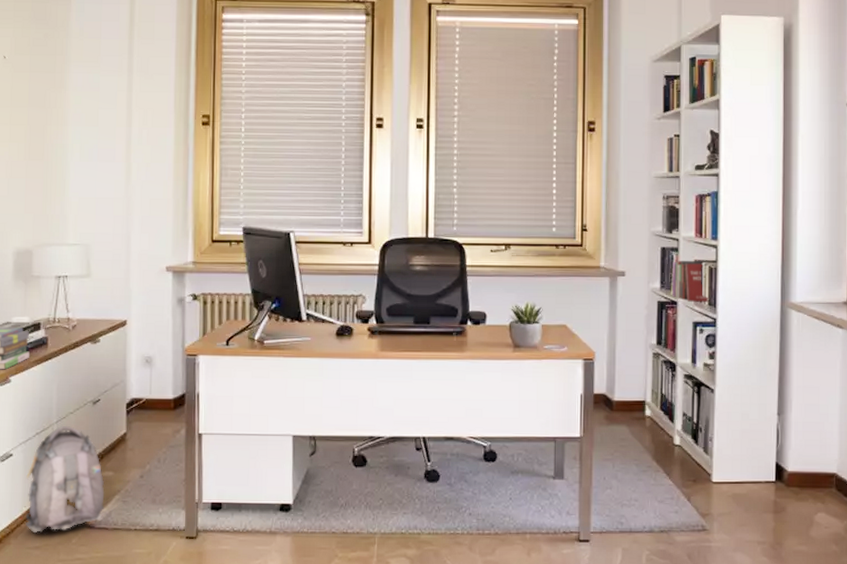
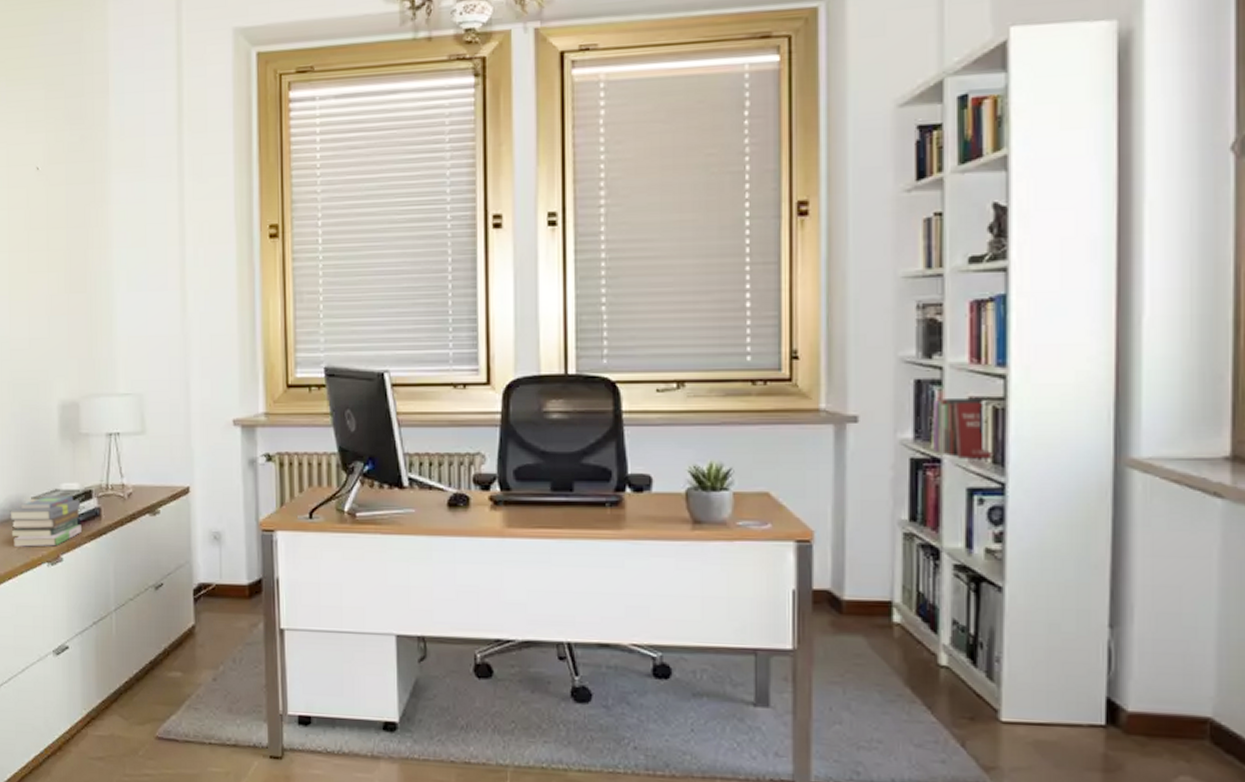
backpack: present [25,426,105,535] -> none [85,615,173,744]

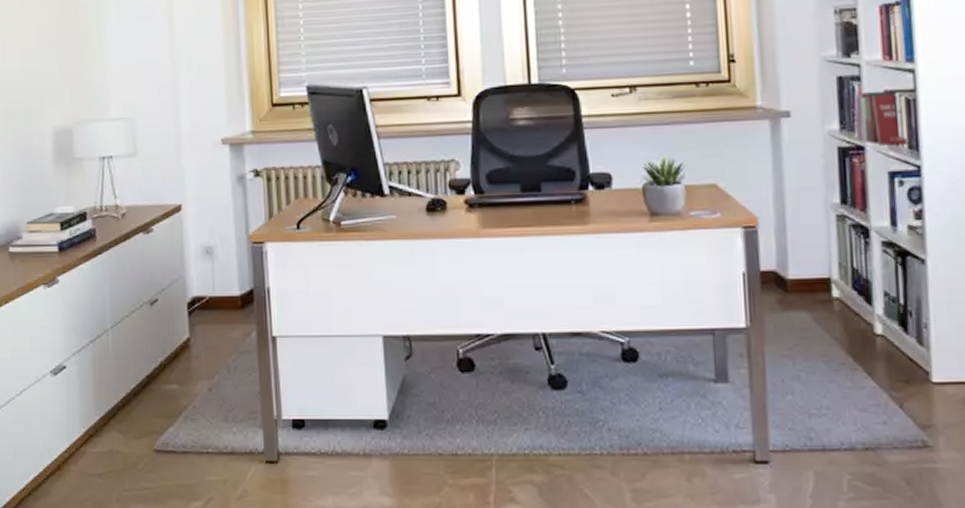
books: present [10,495,81,547] -> none [5,219,77,271]

